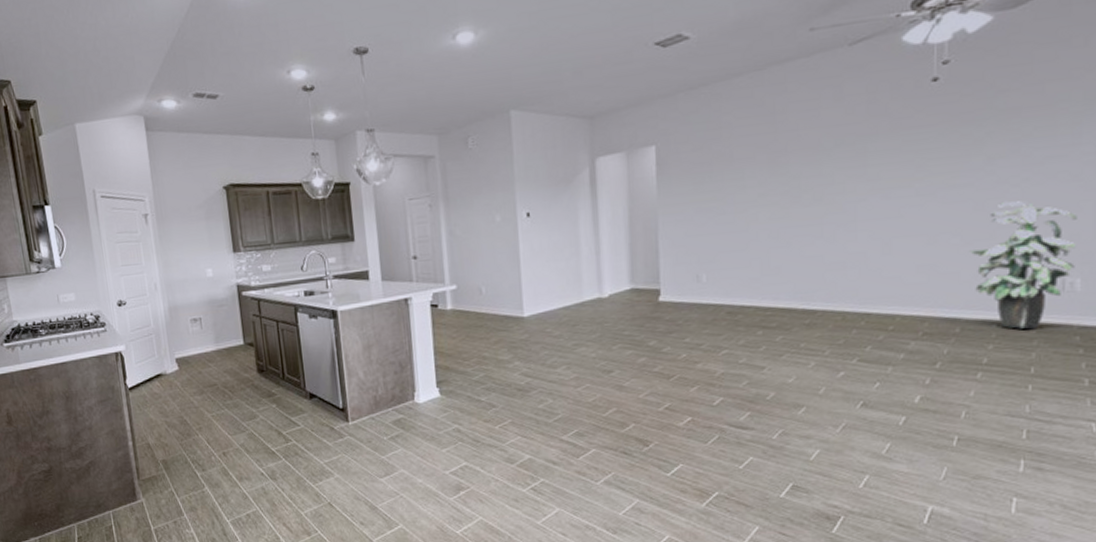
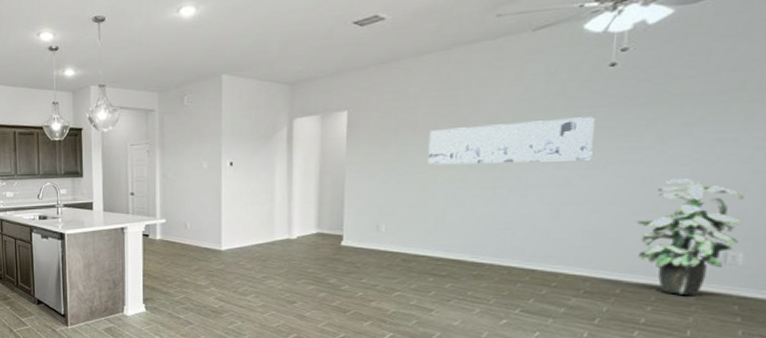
wall art: none [746,138,922,202] -> present [428,117,596,165]

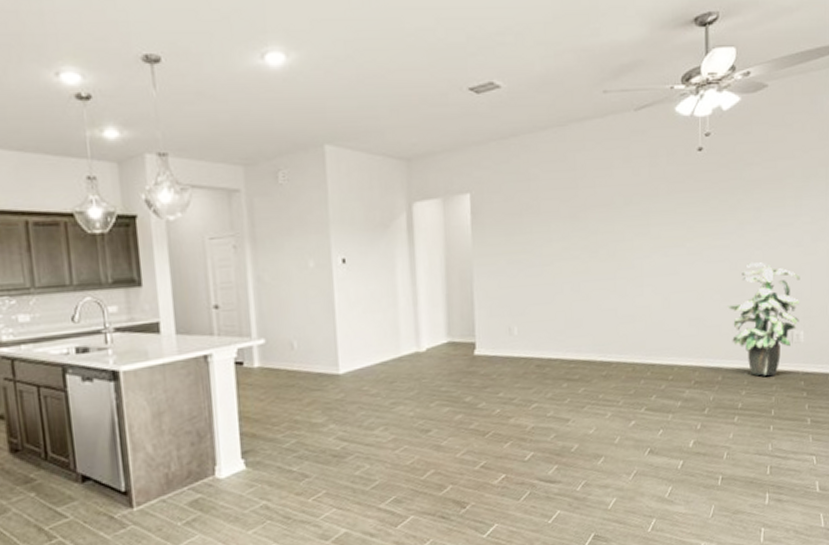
wall art: present [428,117,596,165] -> none [552,202,691,255]

